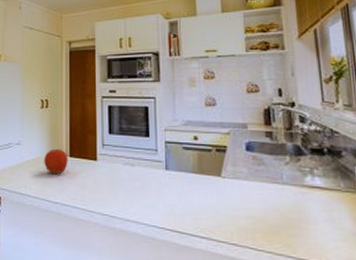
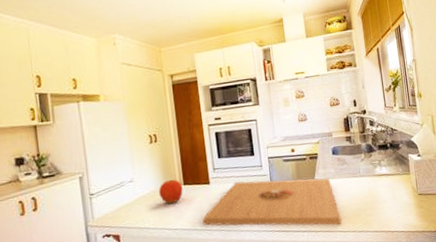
platter: none [85,164,253,240] -> present [202,178,342,226]

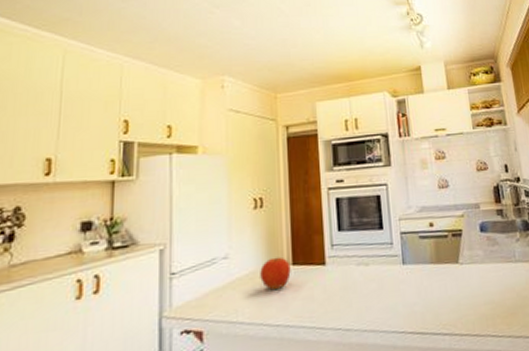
platter: present [202,178,342,226] -> none [313,262,494,327]

